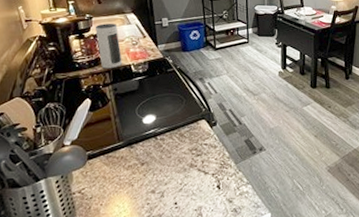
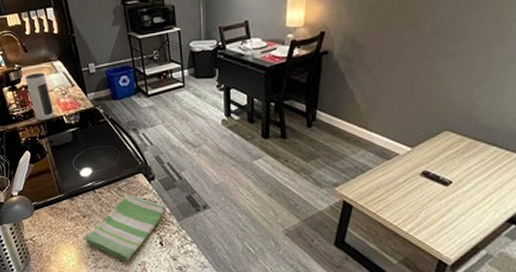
dish towel: none [139,139,225,207] -> present [83,194,166,261]

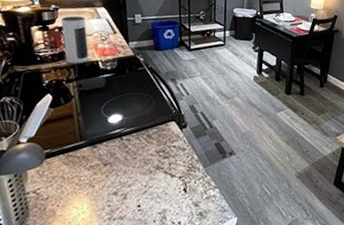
dish towel: present [83,194,166,261] -> none [100,141,194,210]

